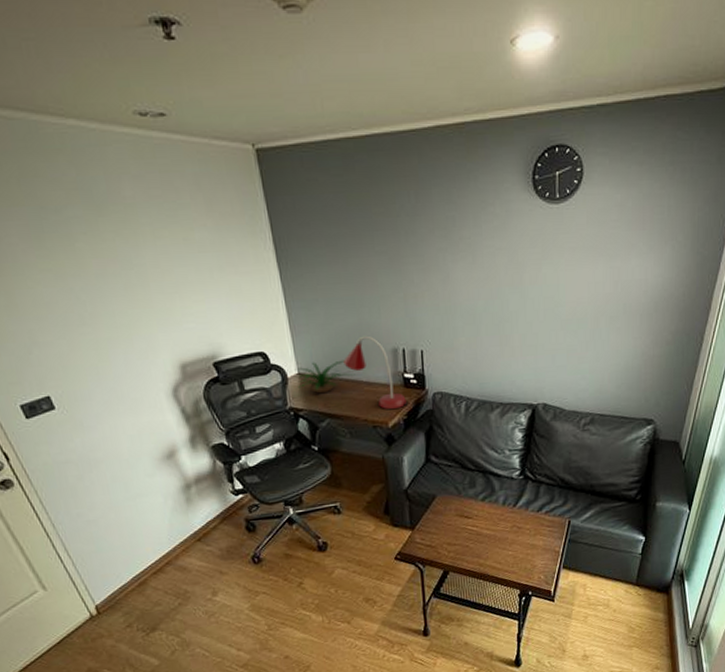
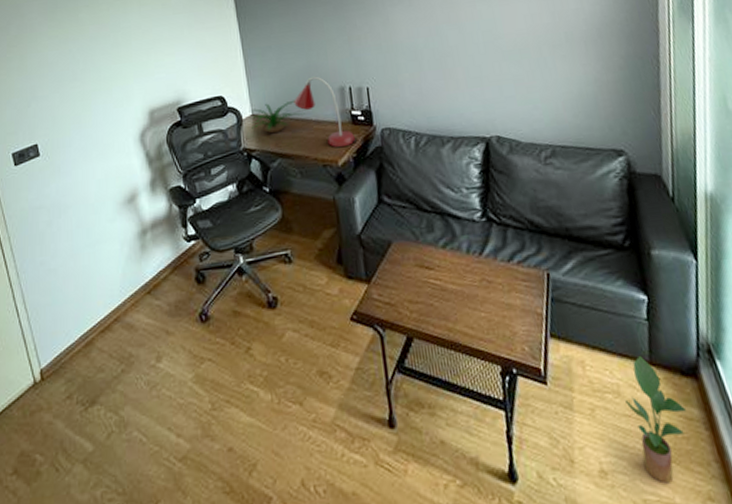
potted plant: none [611,579,654,661] -> present [624,355,686,484]

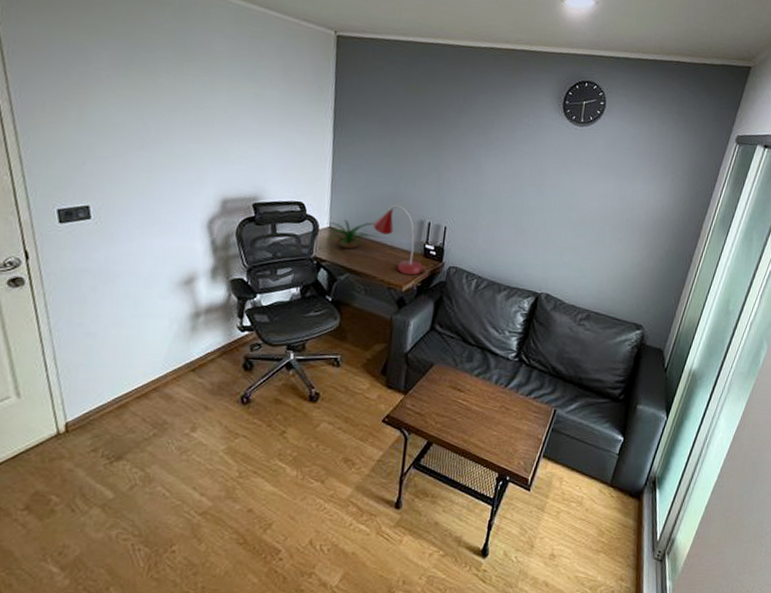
potted plant: present [624,355,686,484] -> none [583,479,625,567]

